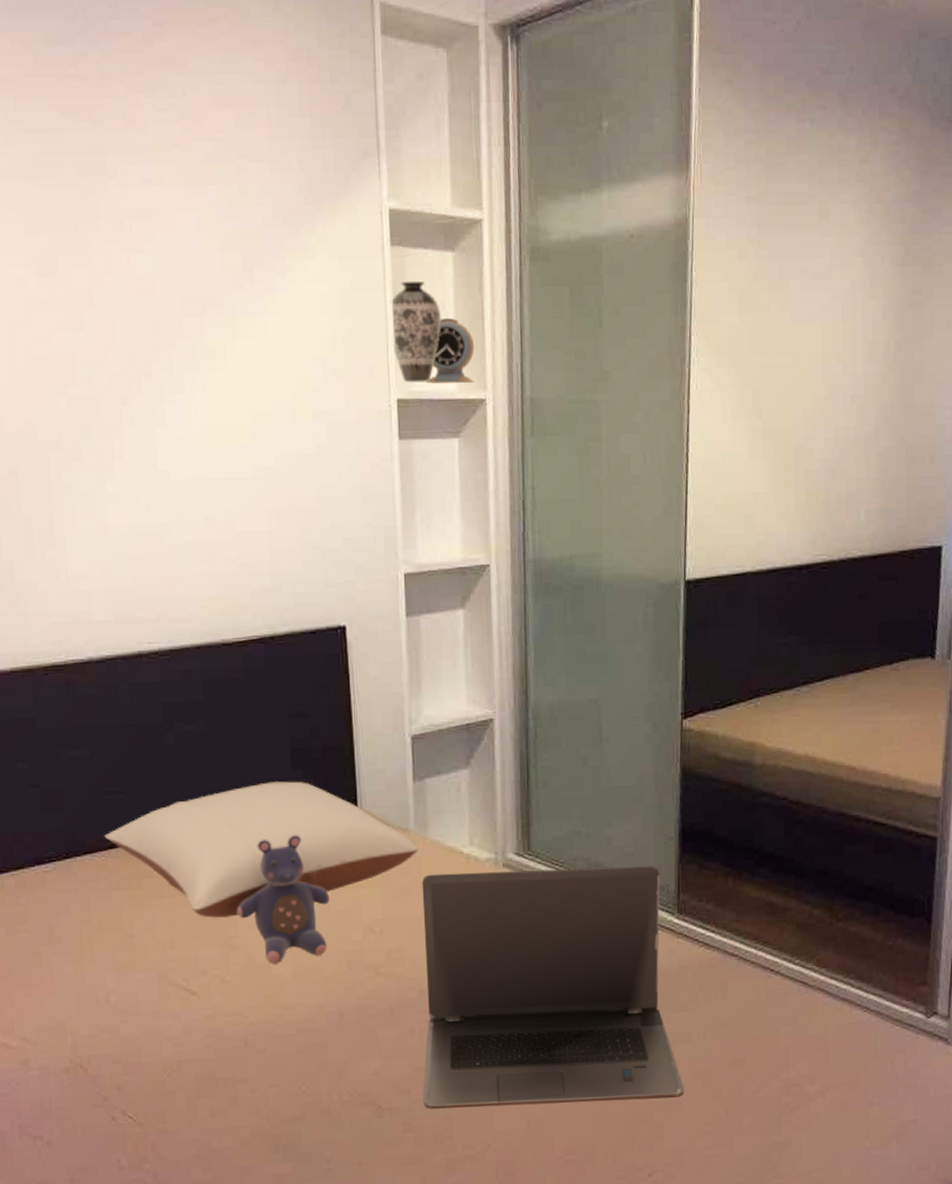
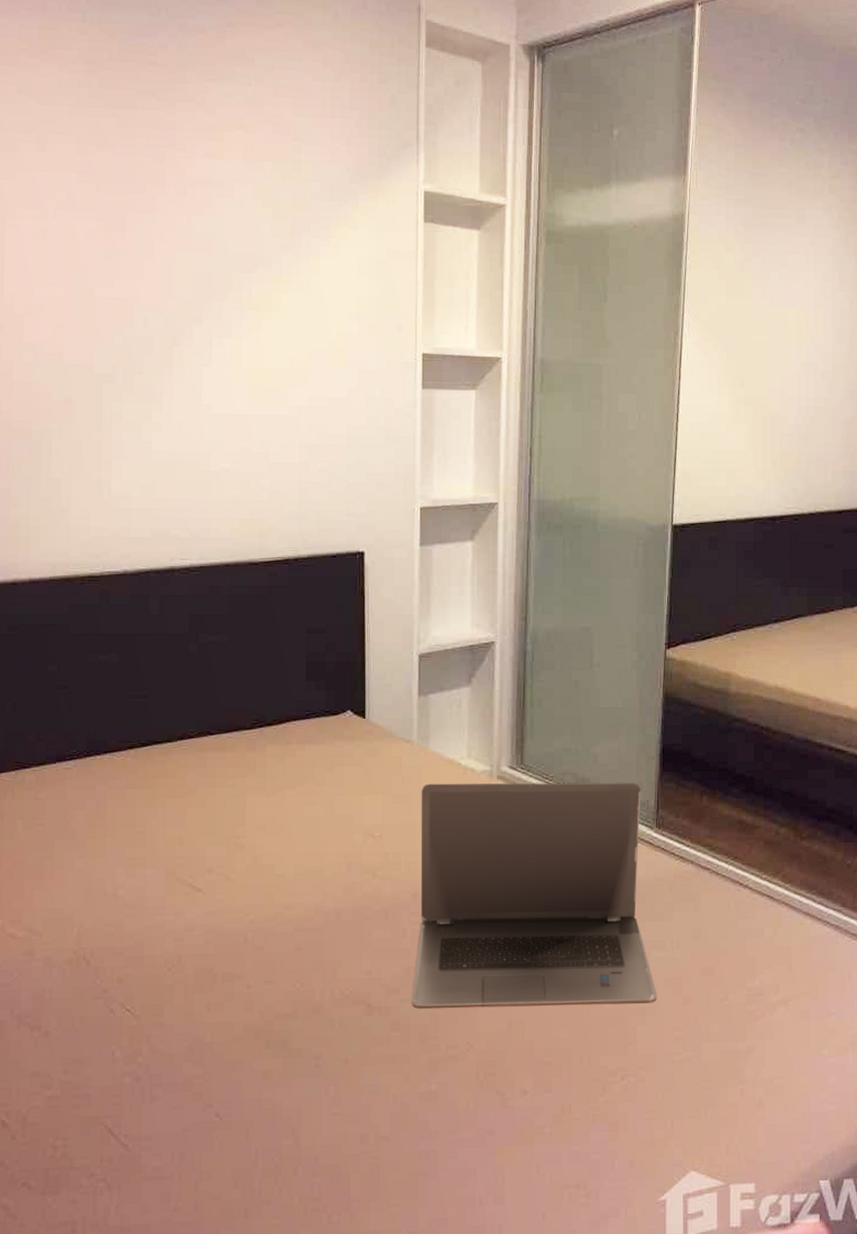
pillow: present [104,781,419,919] -> none [125,692,420,819]
teddy bear: present [237,835,331,964] -> none [246,742,335,864]
decorative vase: present [390,280,441,383] -> none [420,252,465,340]
alarm clock: present [425,317,475,384] -> none [448,286,494,343]

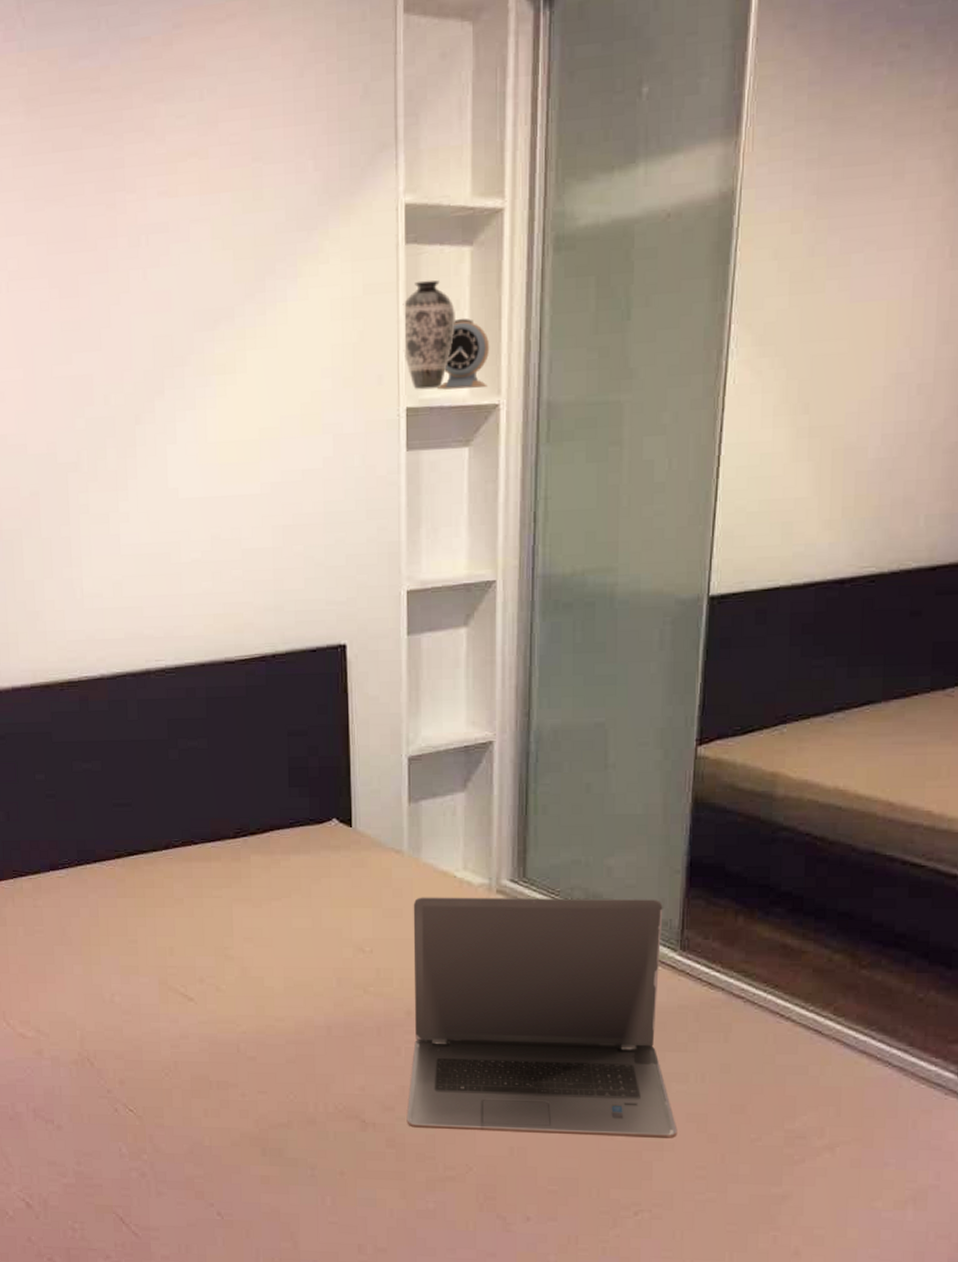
decorative vase: none [420,252,465,340] -> present [402,279,455,390]
alarm clock: none [448,286,494,343] -> present [436,318,490,390]

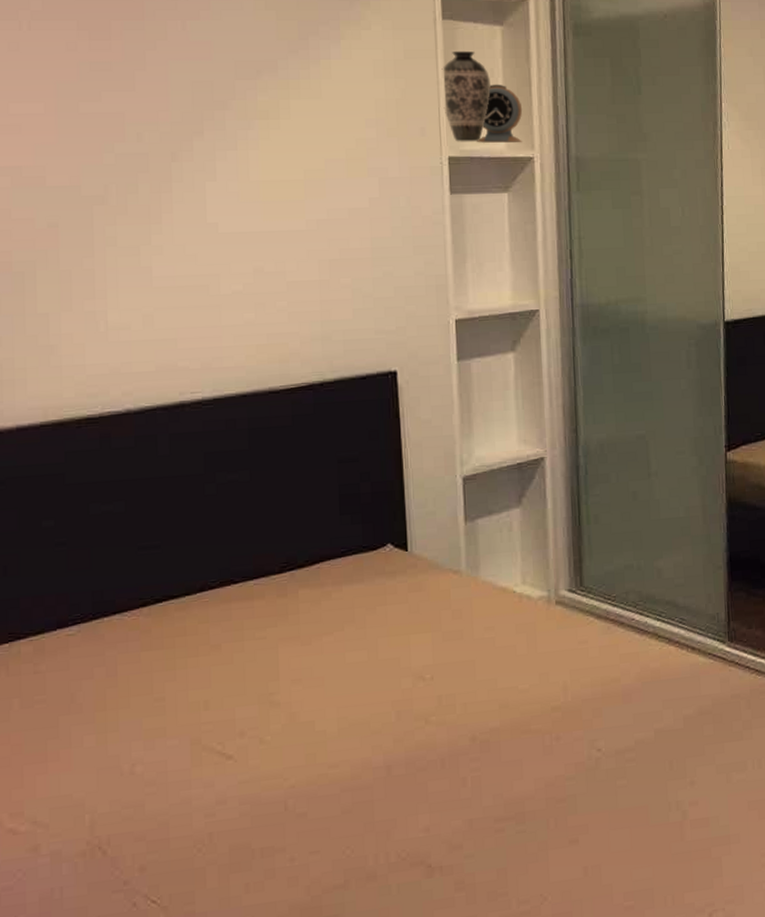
laptop computer: present [406,897,678,1138] -> none [473,595,742,864]

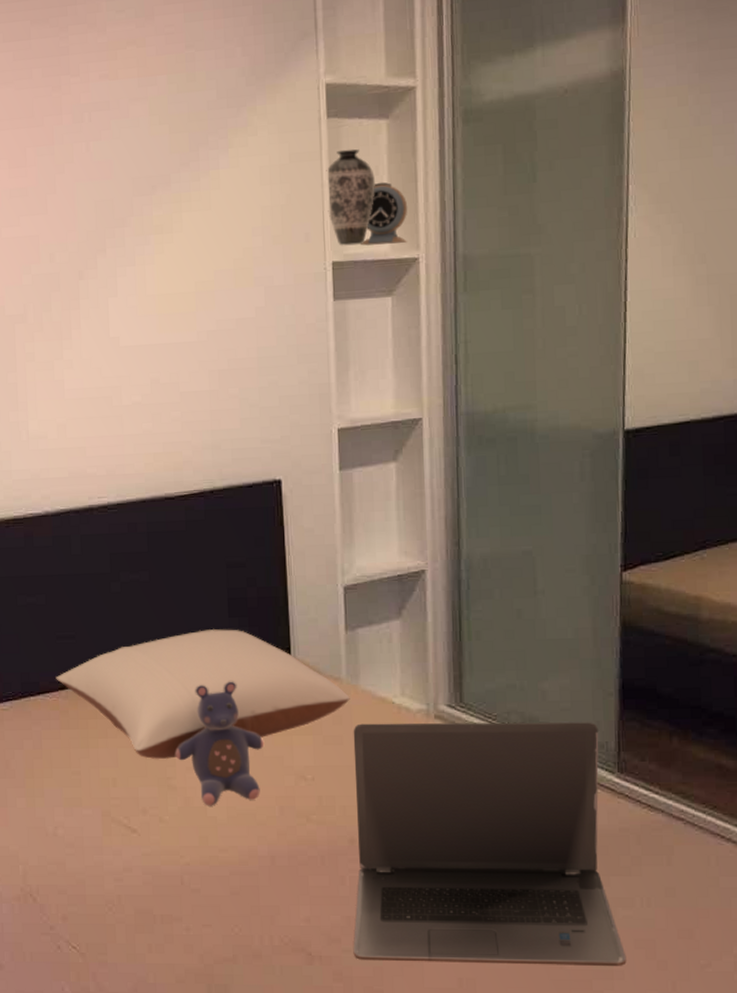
pillow: none [136,527,470,675] -> present [56,629,350,760]
teddy bear: none [279,582,379,720] -> present [175,681,265,806]
laptop computer: none [473,595,742,864] -> present [353,721,627,966]

